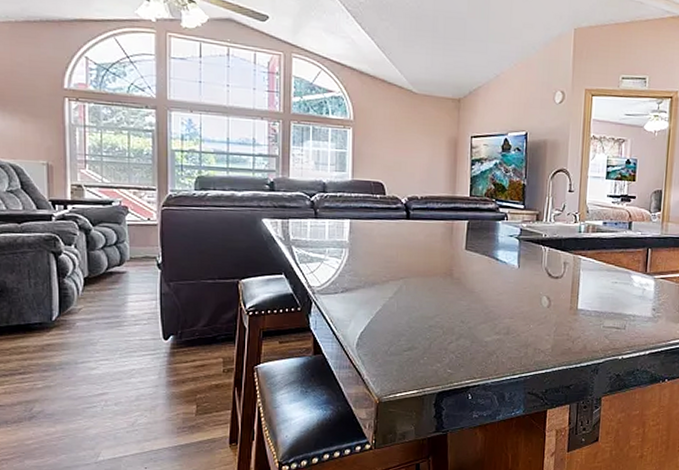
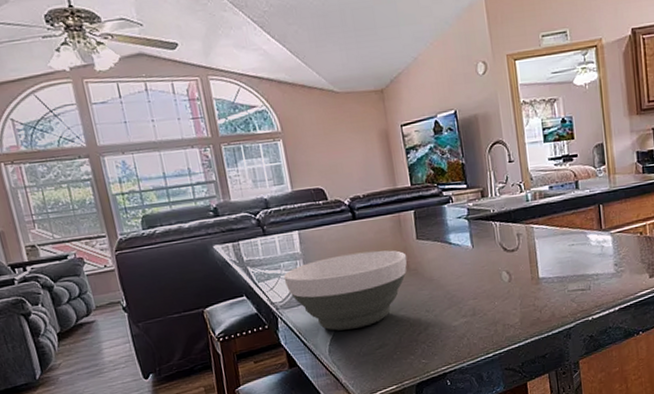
bowl: none [326,251,453,327] -> present [283,250,408,331]

